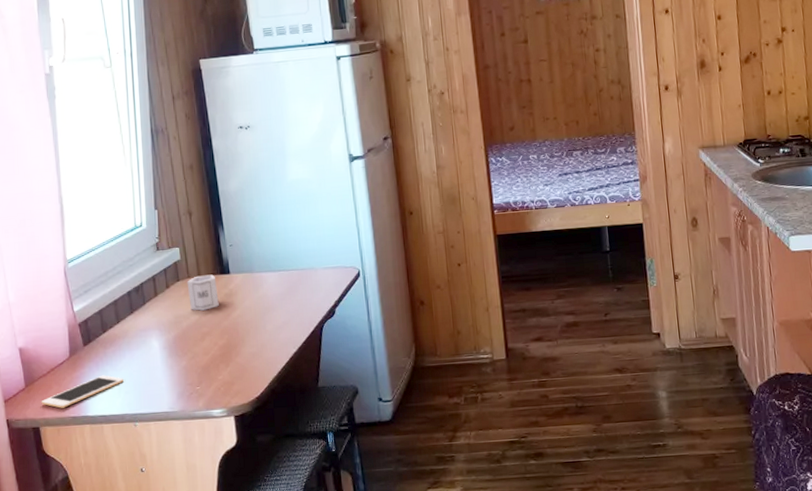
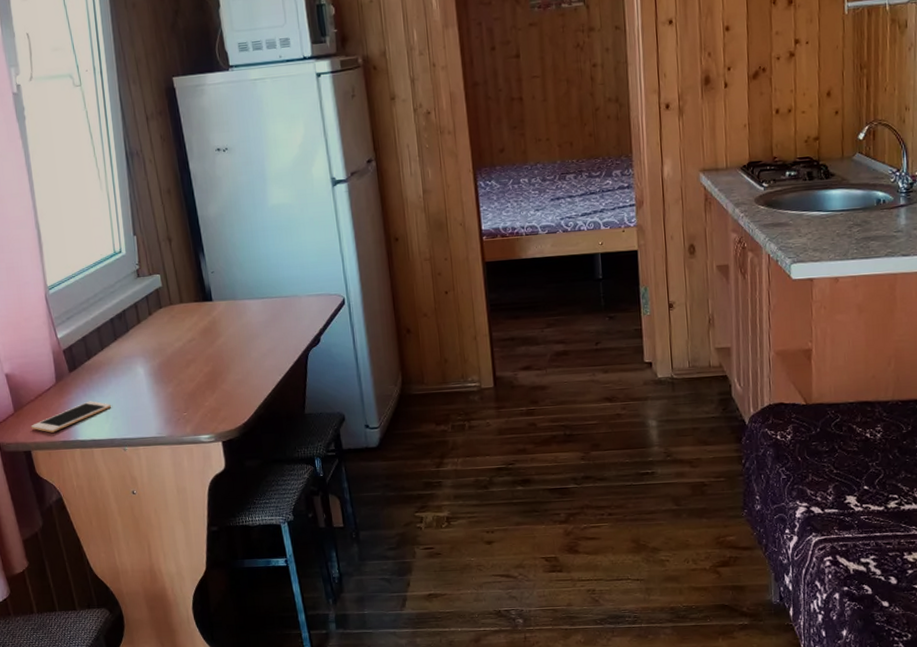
cup: present [187,274,219,311] -> none [169,301,203,338]

